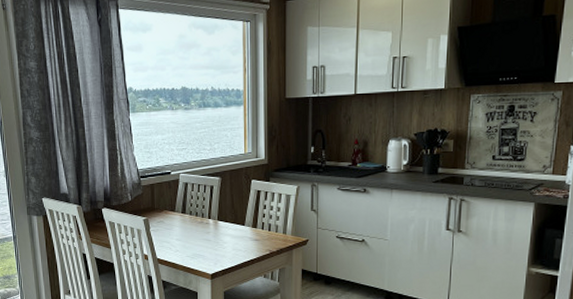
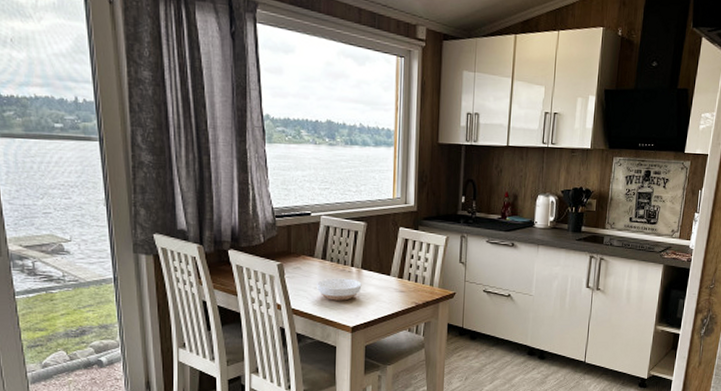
bowl: none [178,230,219,250] -> present [317,278,362,301]

